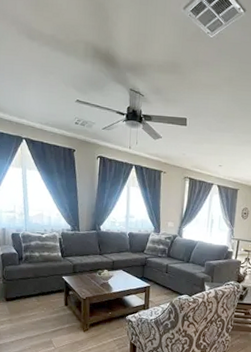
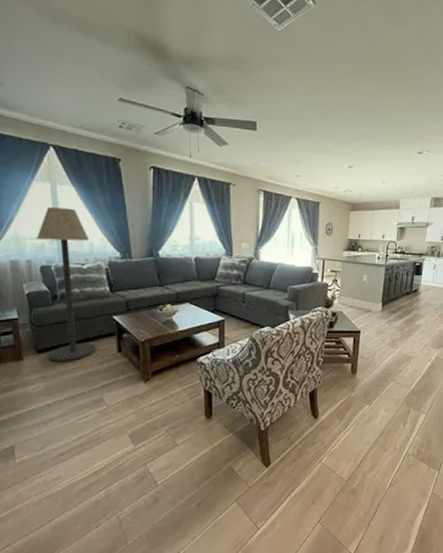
floor lamp: none [10,187,49,309] -> present [37,206,97,361]

